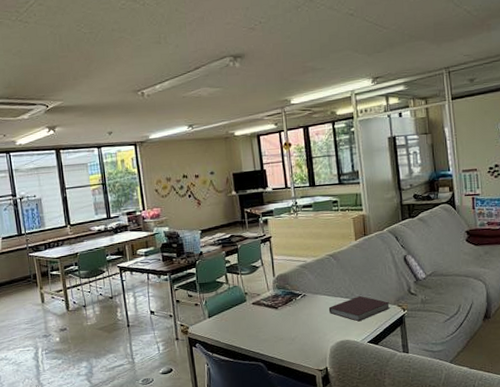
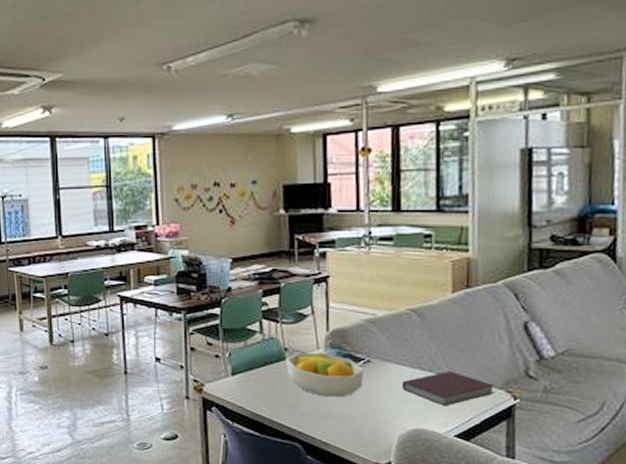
fruit bowl: none [247,293,302,326] -> present [286,352,364,398]

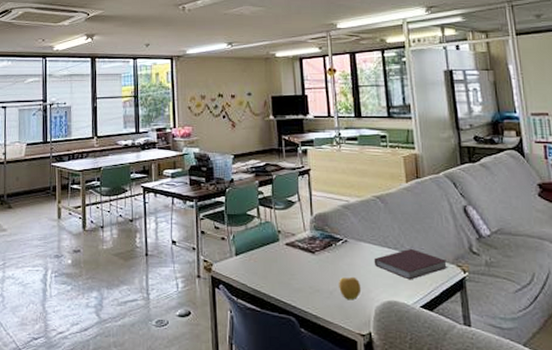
fruit bowl: present [286,352,364,398] -> none [280,234,343,274]
apple: none [356,401,384,427] -> present [339,276,361,300]

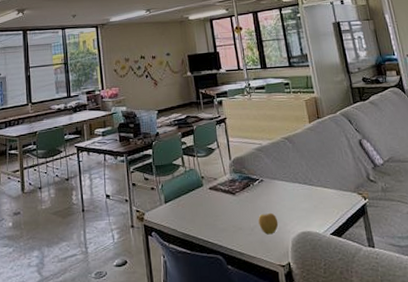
notebook: present [374,248,448,280] -> none [287,181,351,211]

